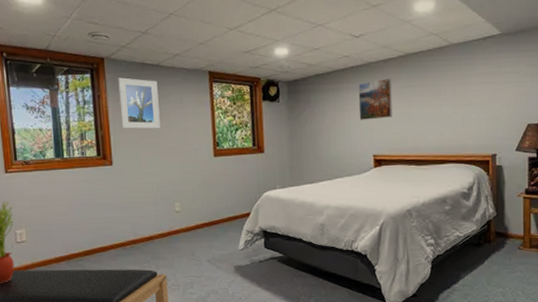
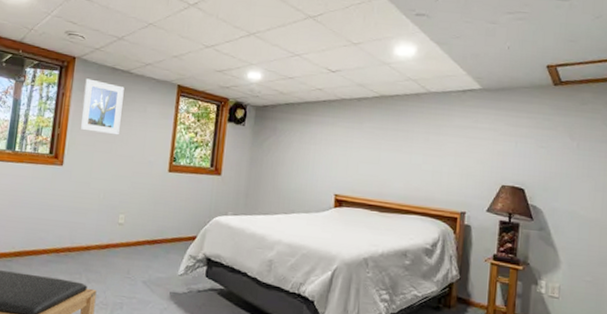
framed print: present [358,78,392,120] -> none [325,117,363,158]

